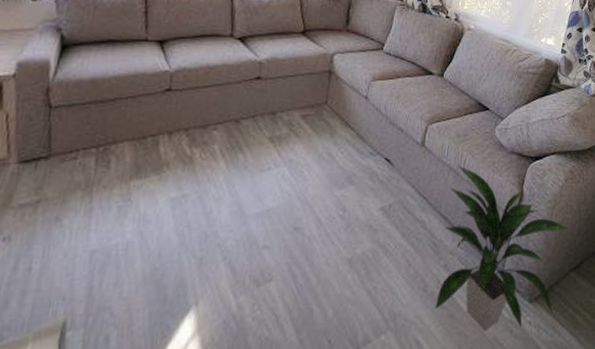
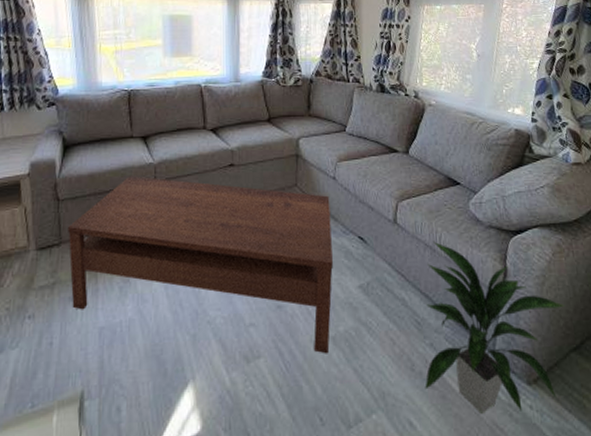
coffee table: none [59,84,360,277] -> present [68,176,333,354]

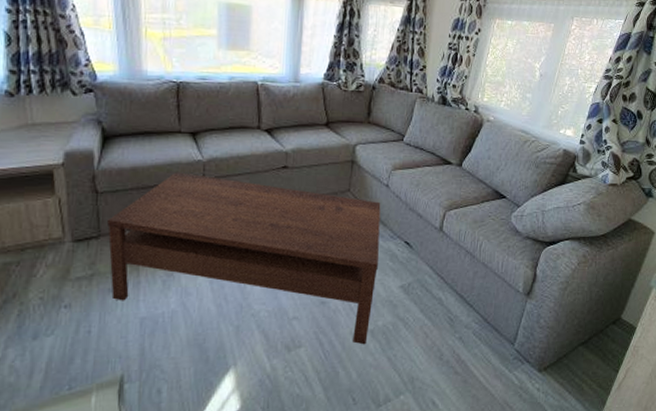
indoor plant: present [425,241,565,414] -> none [450,248,581,395]

